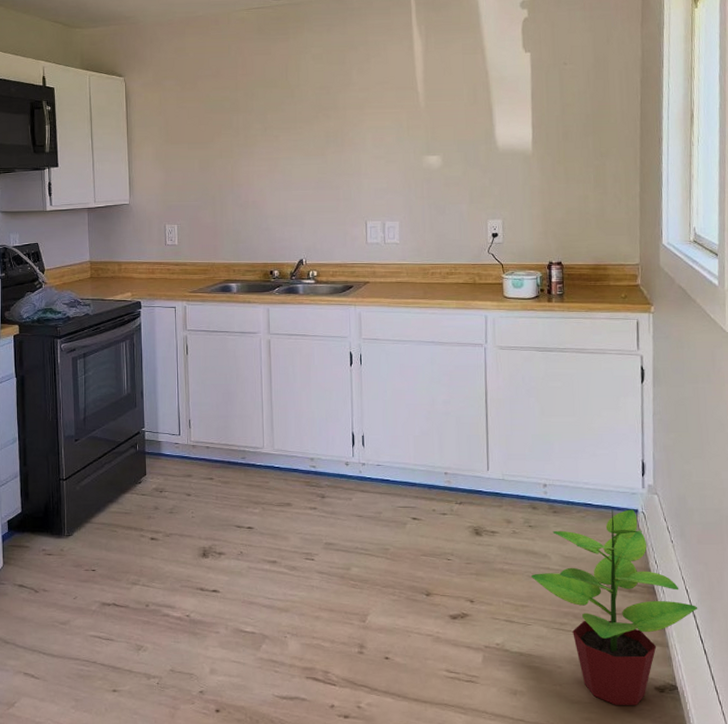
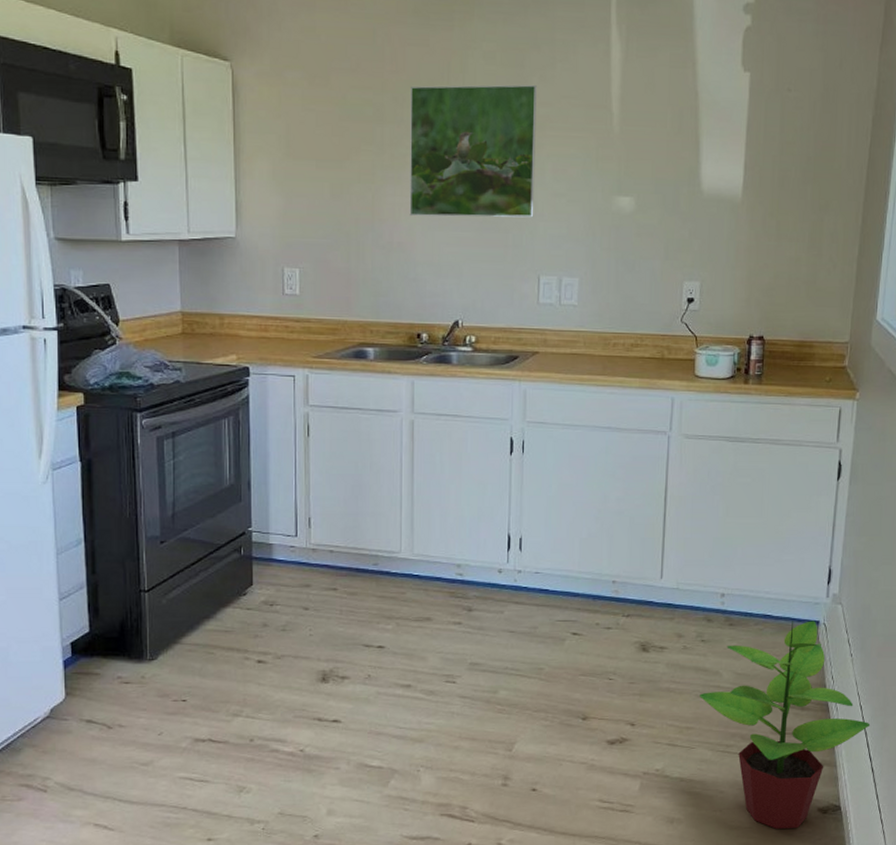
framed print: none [258,75,359,181] -> present [409,84,537,218]

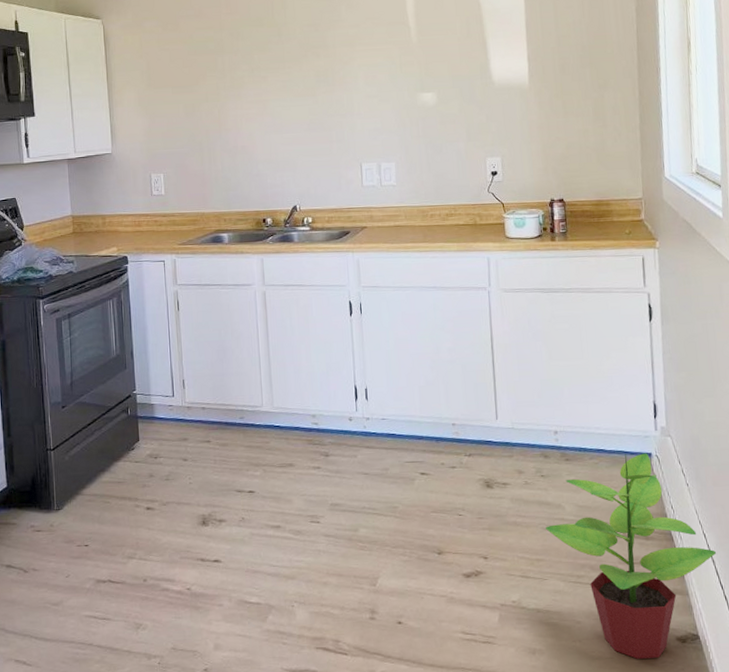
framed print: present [409,84,537,218] -> none [243,11,352,125]

